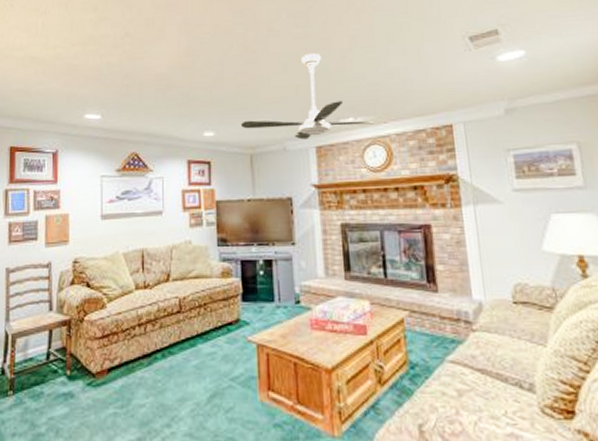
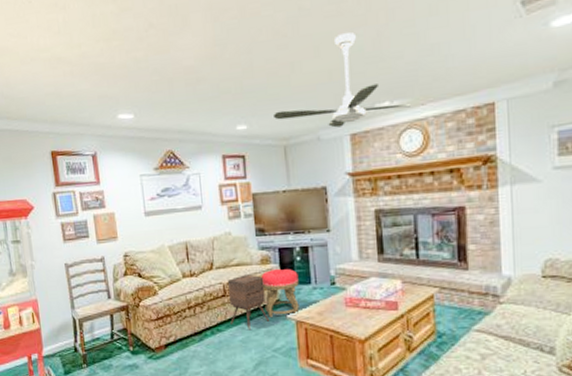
side table: none [184,288,228,354] -> present [228,274,270,331]
stool: none [220,283,261,339] -> present [261,268,299,317]

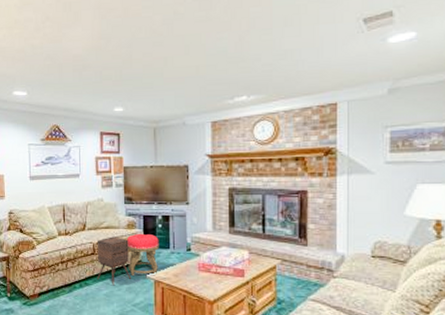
ceiling fan: present [274,32,427,128] -> none [147,35,279,115]

